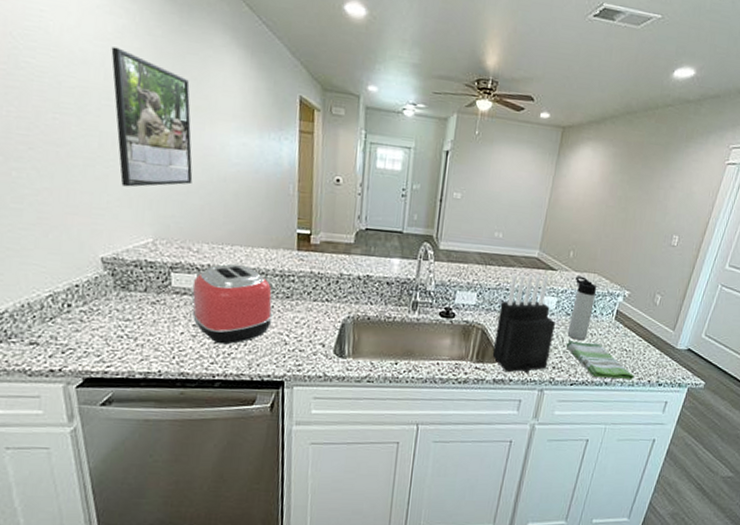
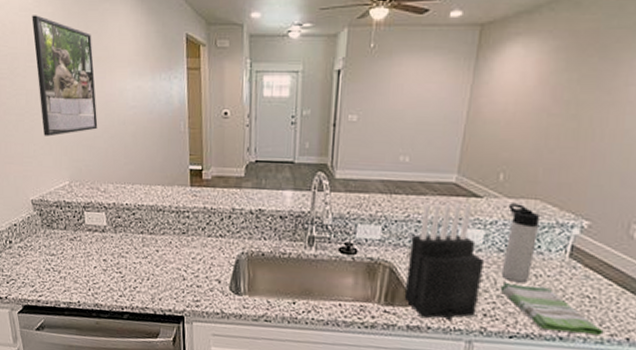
toaster: present [191,263,273,345] -> none [102,201,171,279]

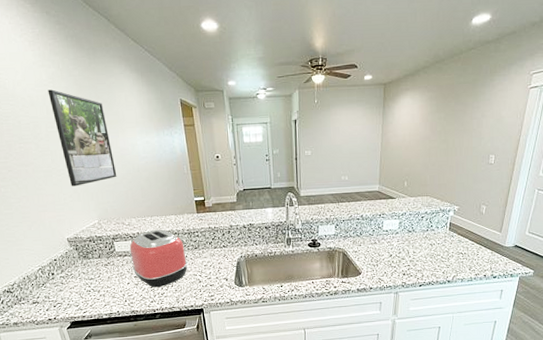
toaster: none [102,201,171,279] -> present [129,229,188,288]
knife block: present [404,202,484,322] -> none [353,203,400,283]
dish towel: present [500,283,604,335] -> none [411,251,472,277]
thermos bottle: present [501,203,541,283] -> none [411,200,431,251]

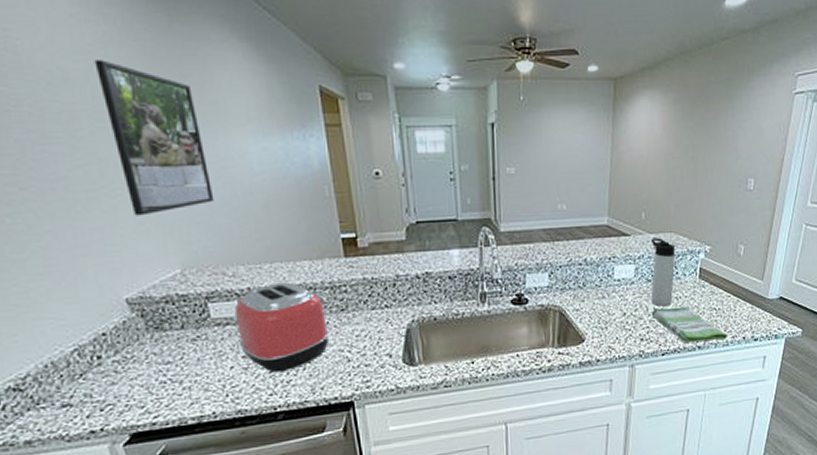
thermos bottle: none [411,200,431,251] -> present [650,238,676,307]
dish towel: none [411,251,472,277] -> present [651,306,728,342]

